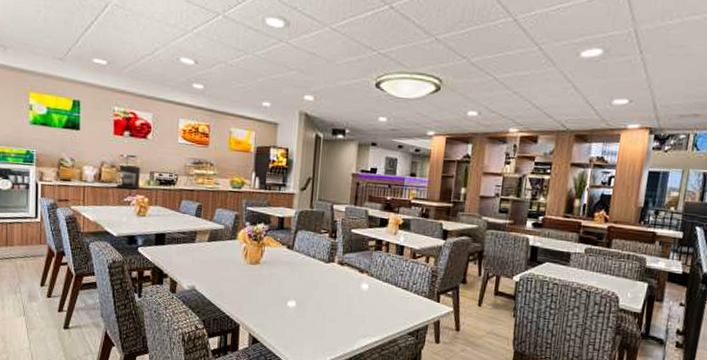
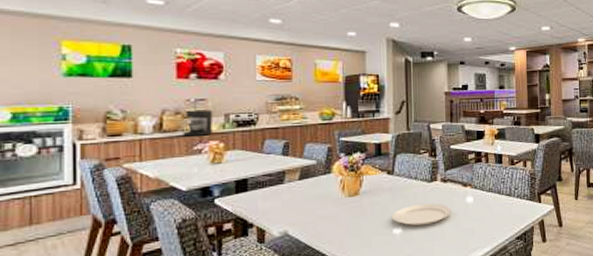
plate: none [288,282,345,304] -> present [392,203,451,227]

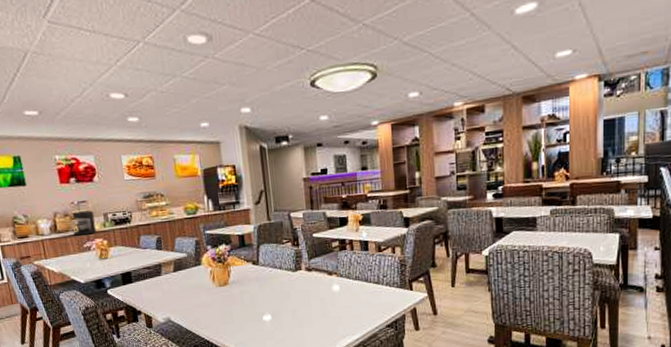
plate: present [392,203,451,227] -> none [261,292,318,314]

